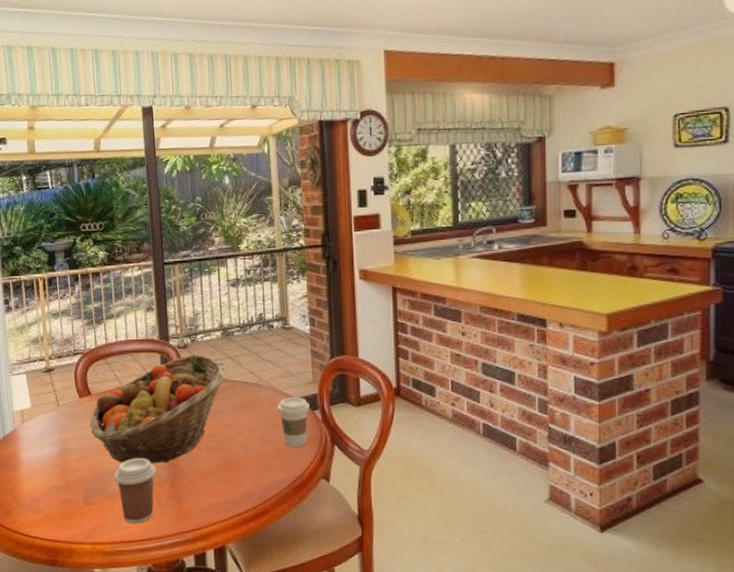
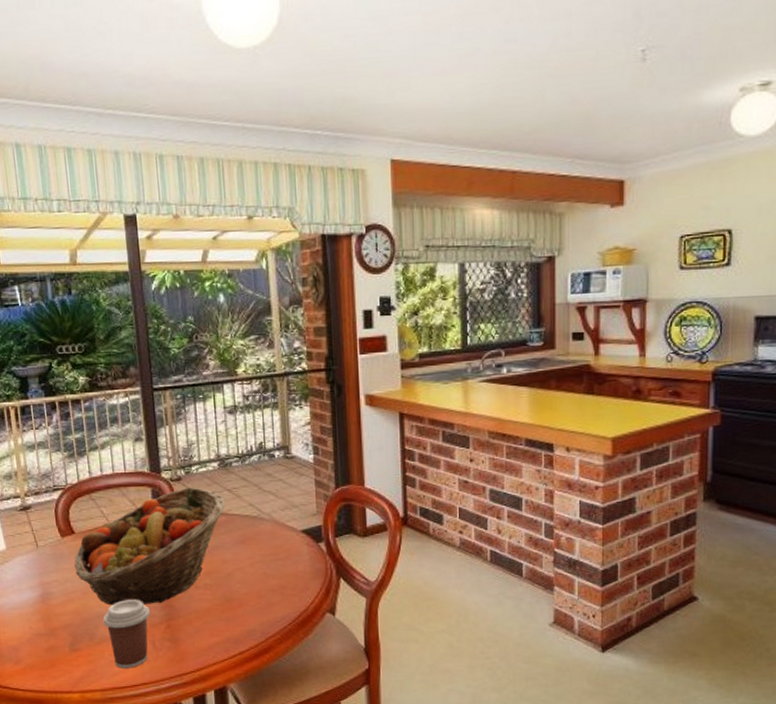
coffee cup: present [277,397,310,448] -> none [279,530,314,582]

